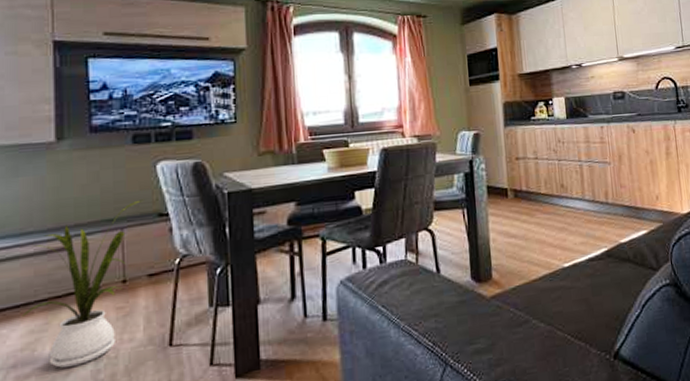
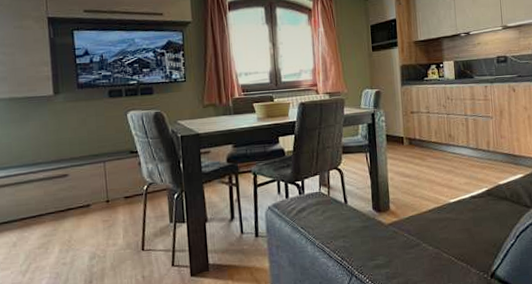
house plant: present [22,199,144,368] -> none [37,140,119,262]

